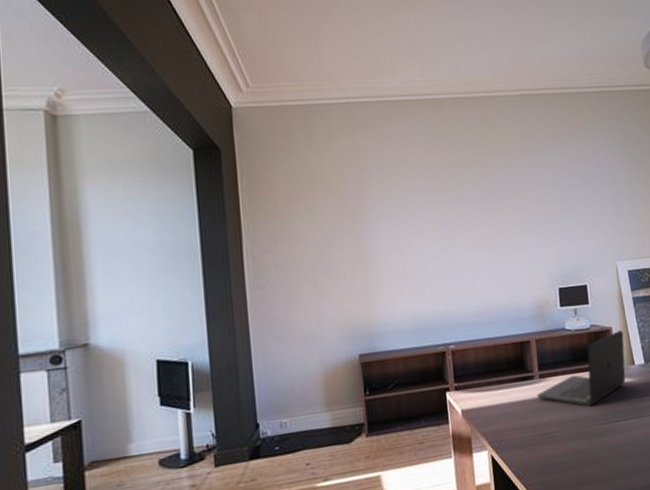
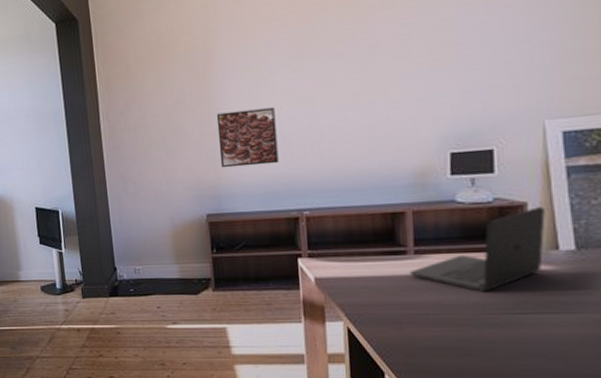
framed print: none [367,246,426,306] -> present [216,107,279,168]

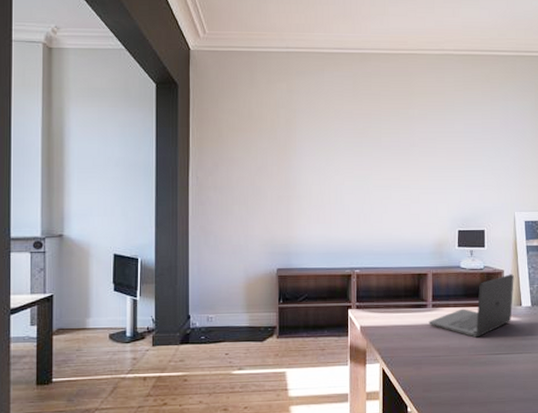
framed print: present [216,107,279,168] -> none [292,182,339,229]

